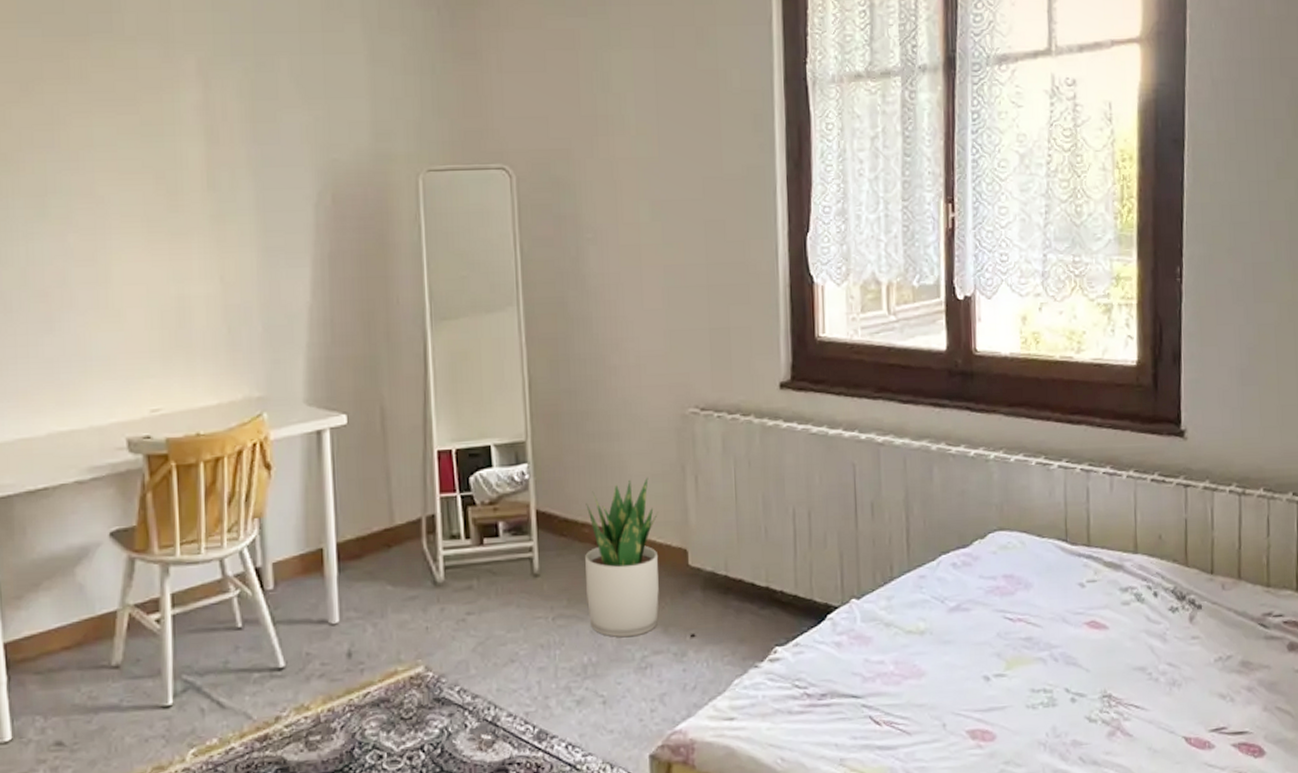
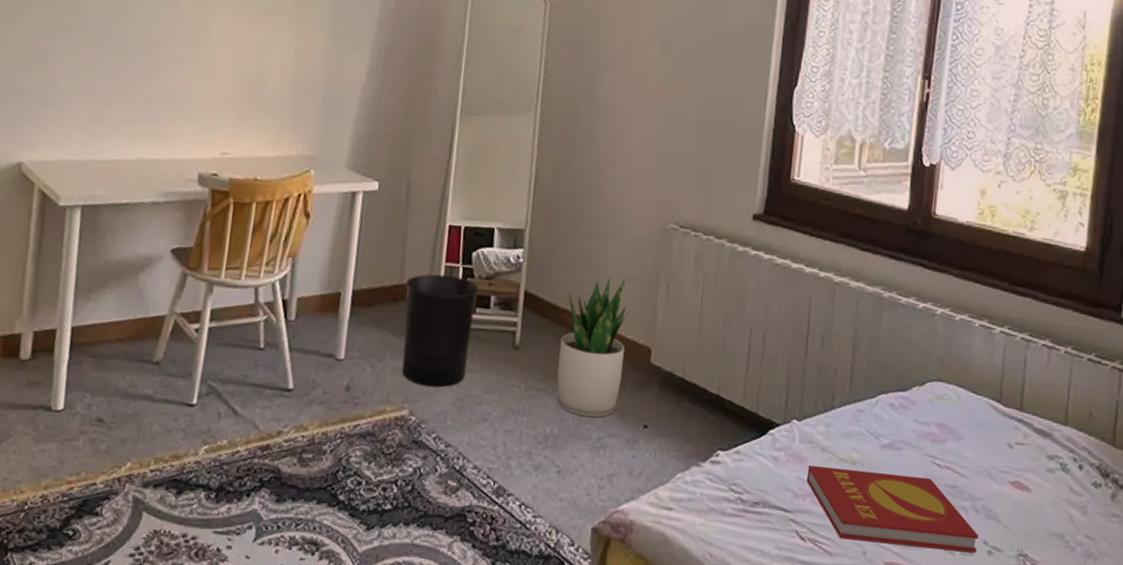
waste bin: none [397,507,484,636] -> present [401,274,480,388]
book: none [874,635,1060,715] -> present [807,464,979,554]

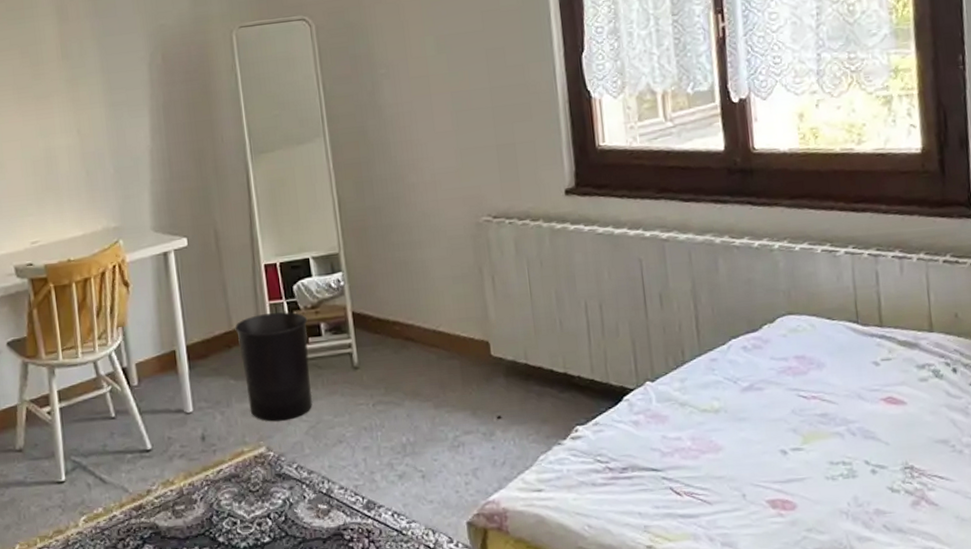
planter: present [556,278,630,418] -> none [395,279,467,420]
book: present [807,464,979,554] -> none [670,412,859,487]

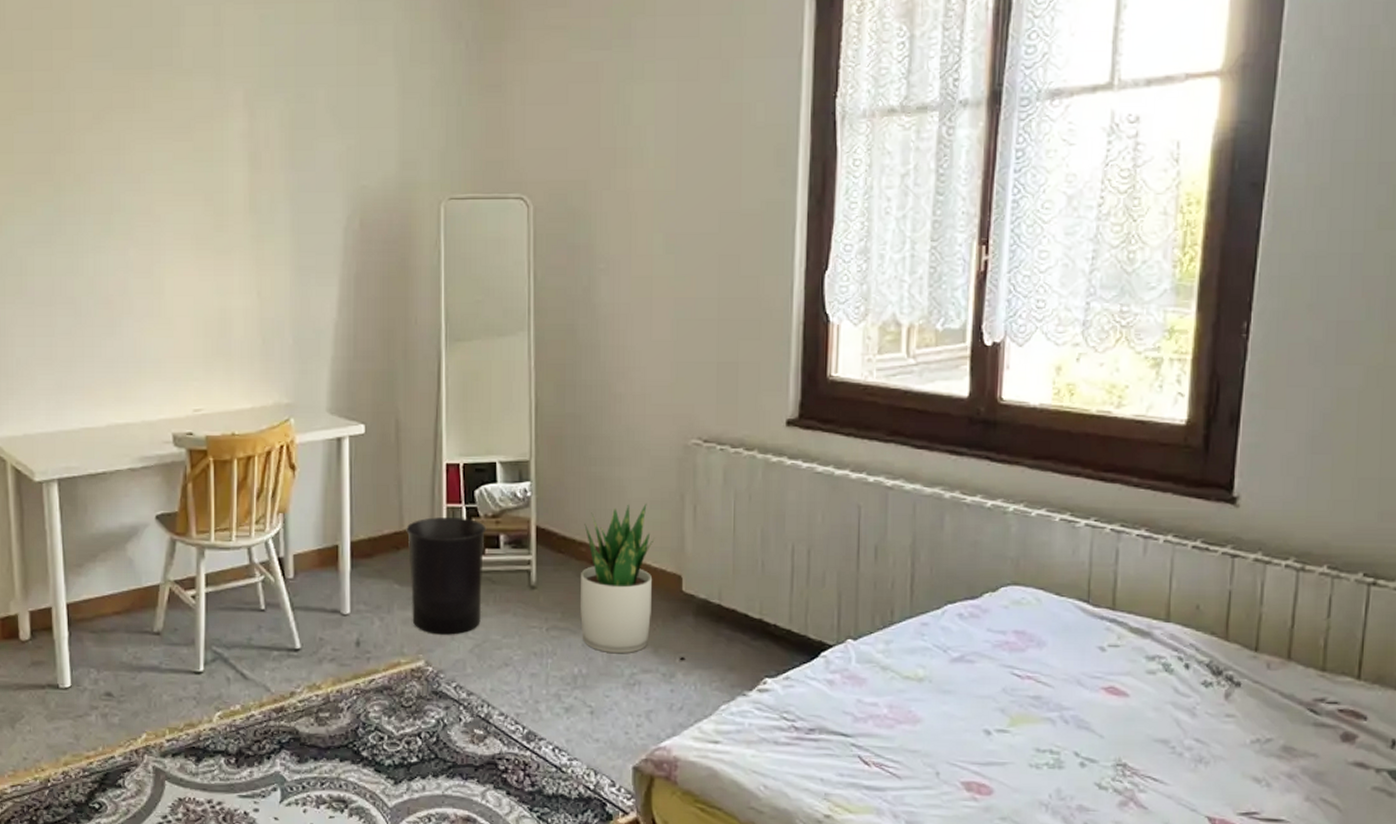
planter: none [395,279,467,420] -> present [580,503,655,654]

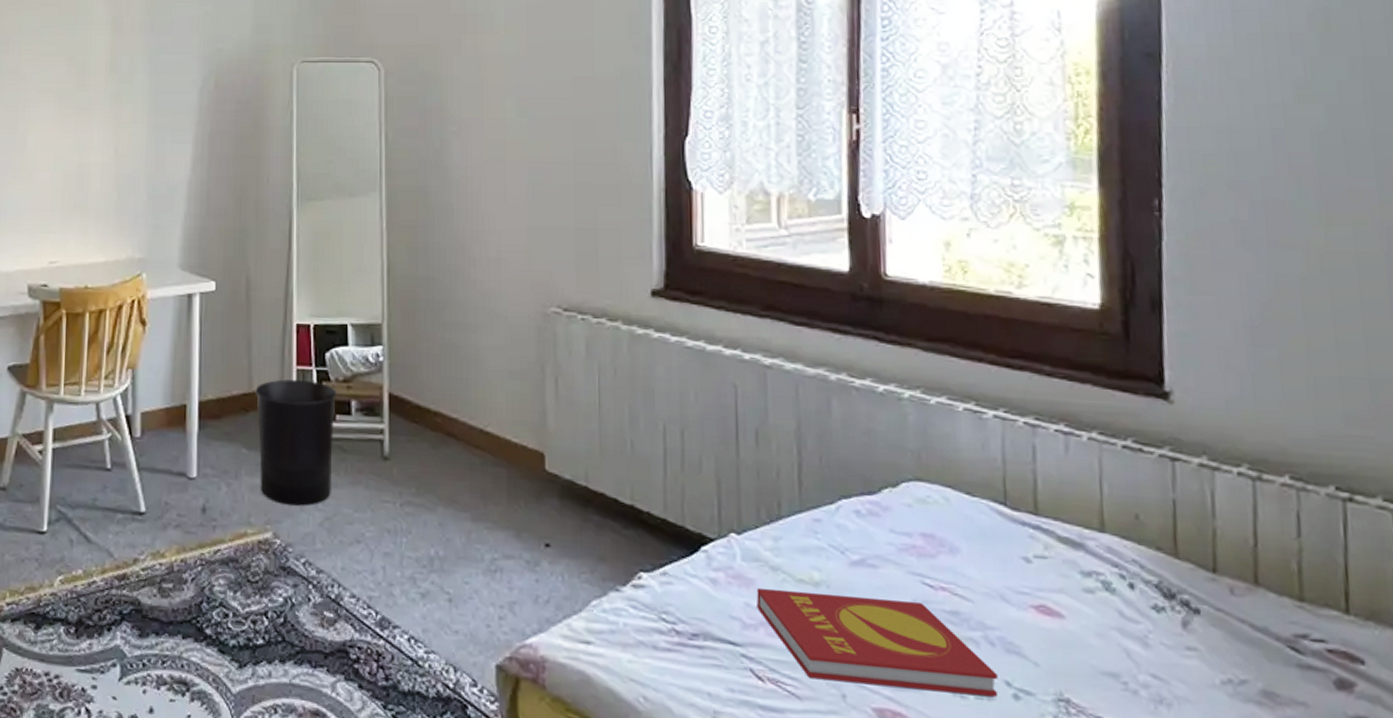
planter: present [580,503,655,654] -> none [436,373,514,537]
book: none [867,685,1068,766] -> present [756,587,998,698]

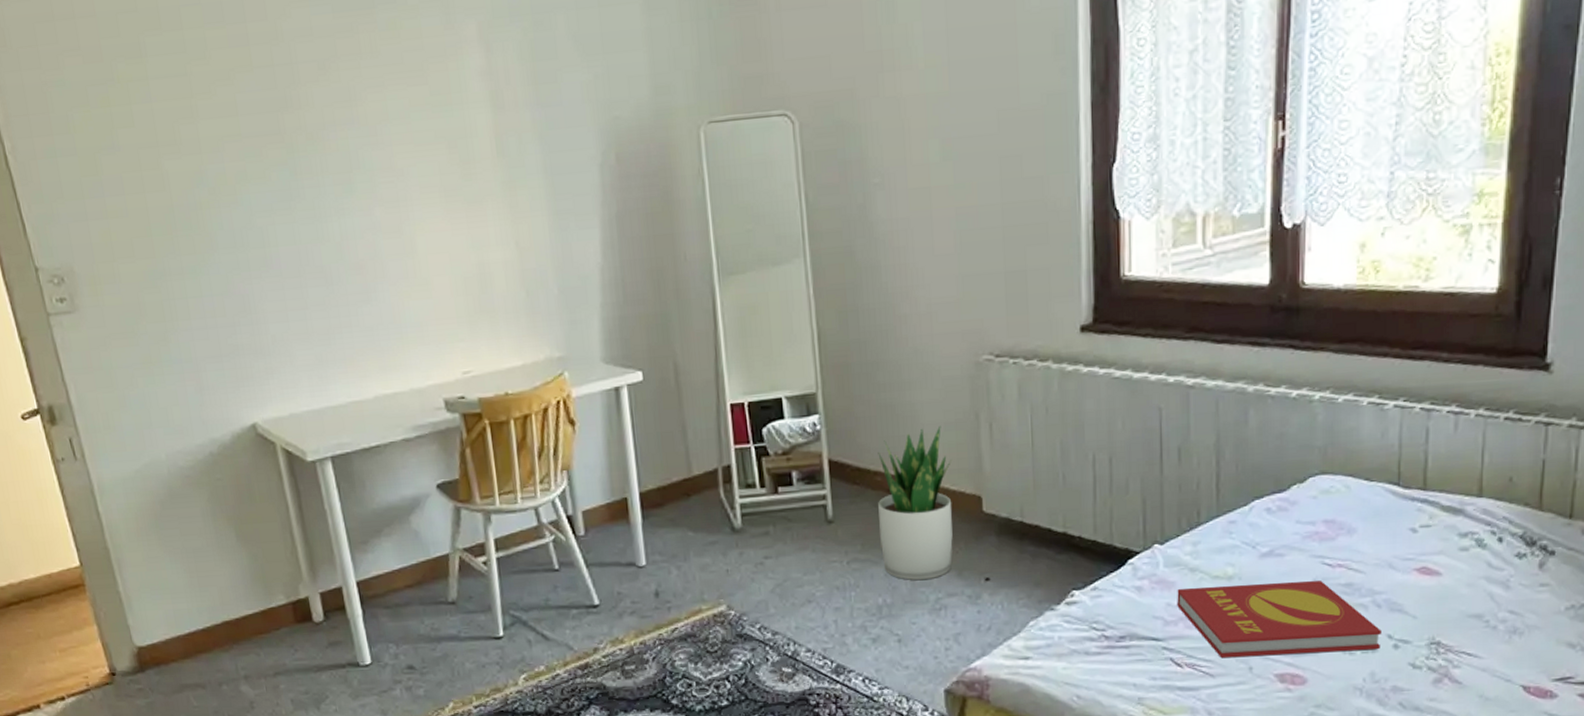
waste bin: present [255,379,337,506] -> none [695,458,781,578]
planter: none [436,373,514,537] -> present [878,425,953,581]

